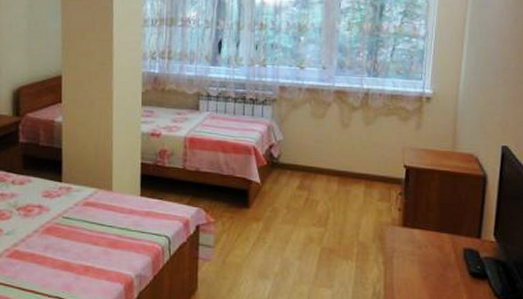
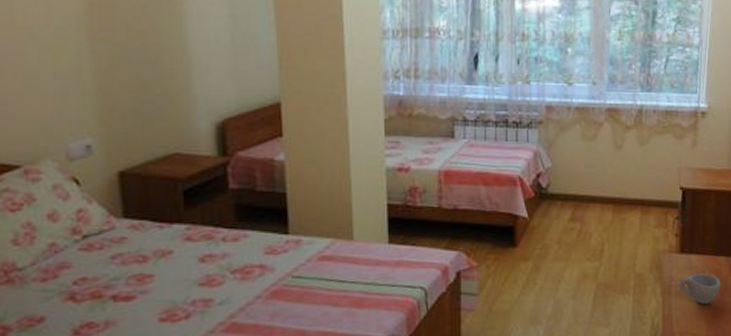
cup: none [400,247,444,277] -> present [678,273,721,304]

